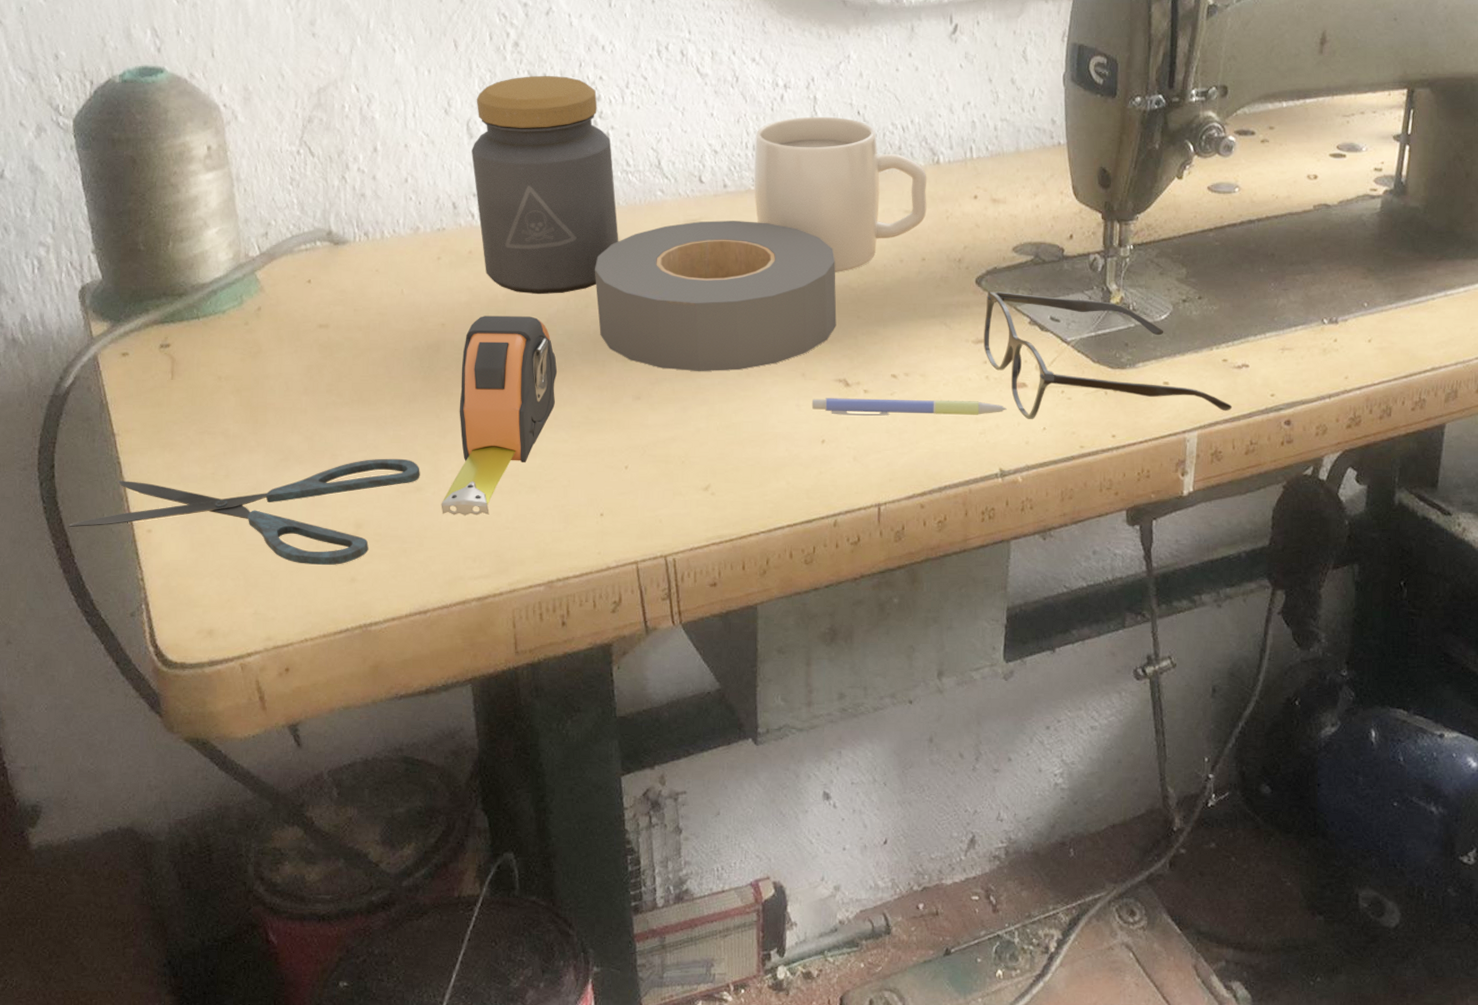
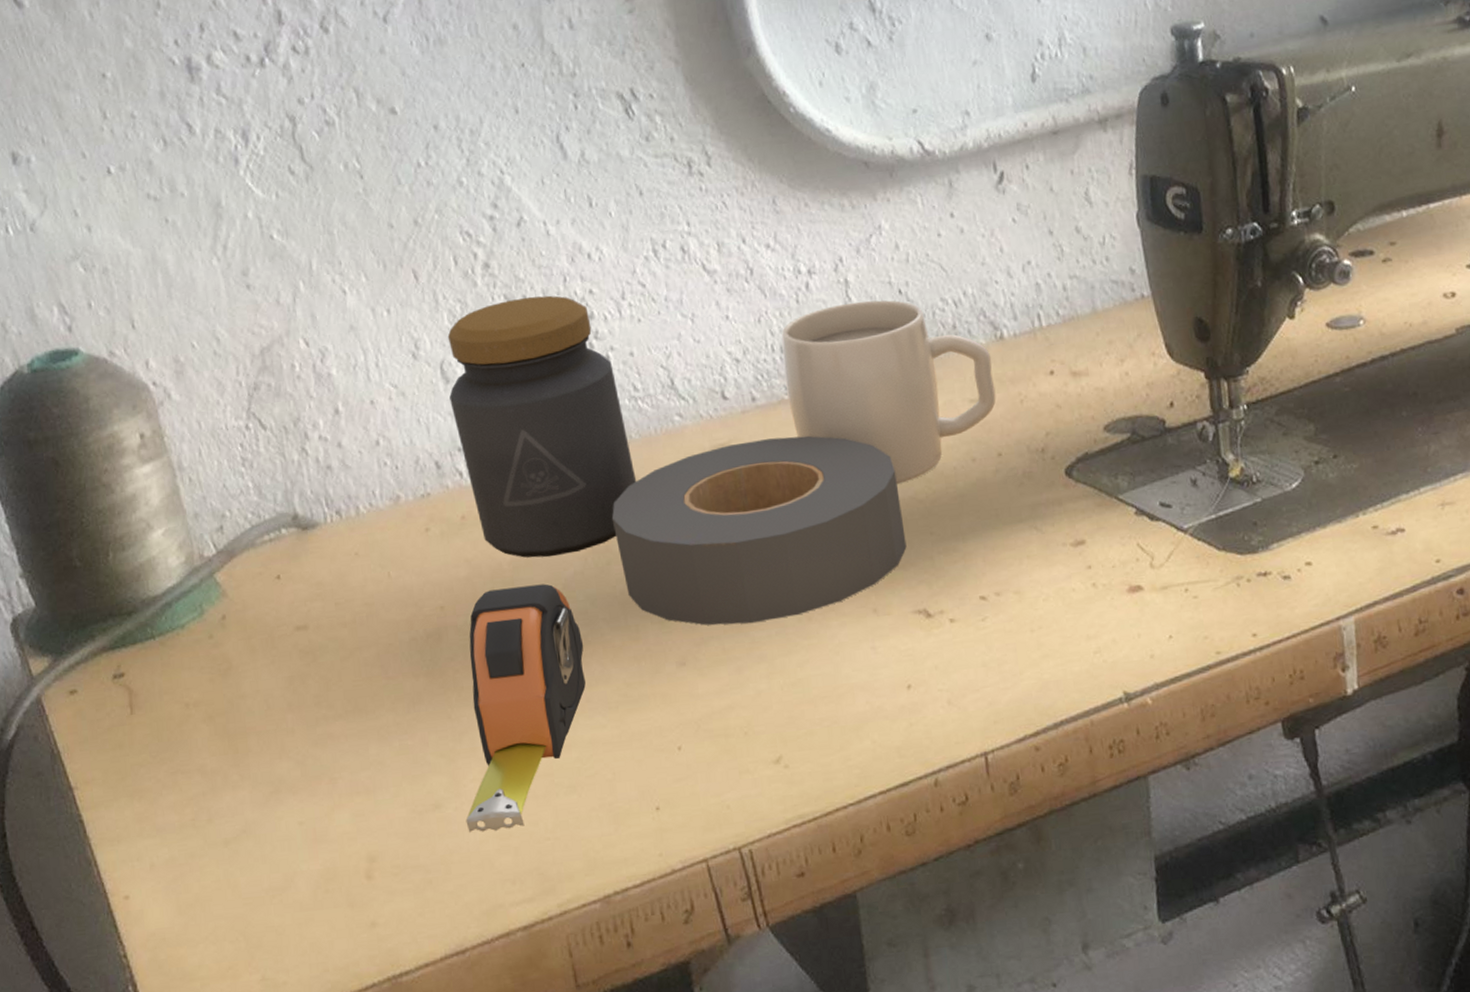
shears: present [68,458,420,566] -> none [31,772,437,914]
pen: present [811,398,1007,417] -> none [889,614,1123,654]
eyeglasses: present [984,291,1233,420] -> none [1080,476,1392,629]

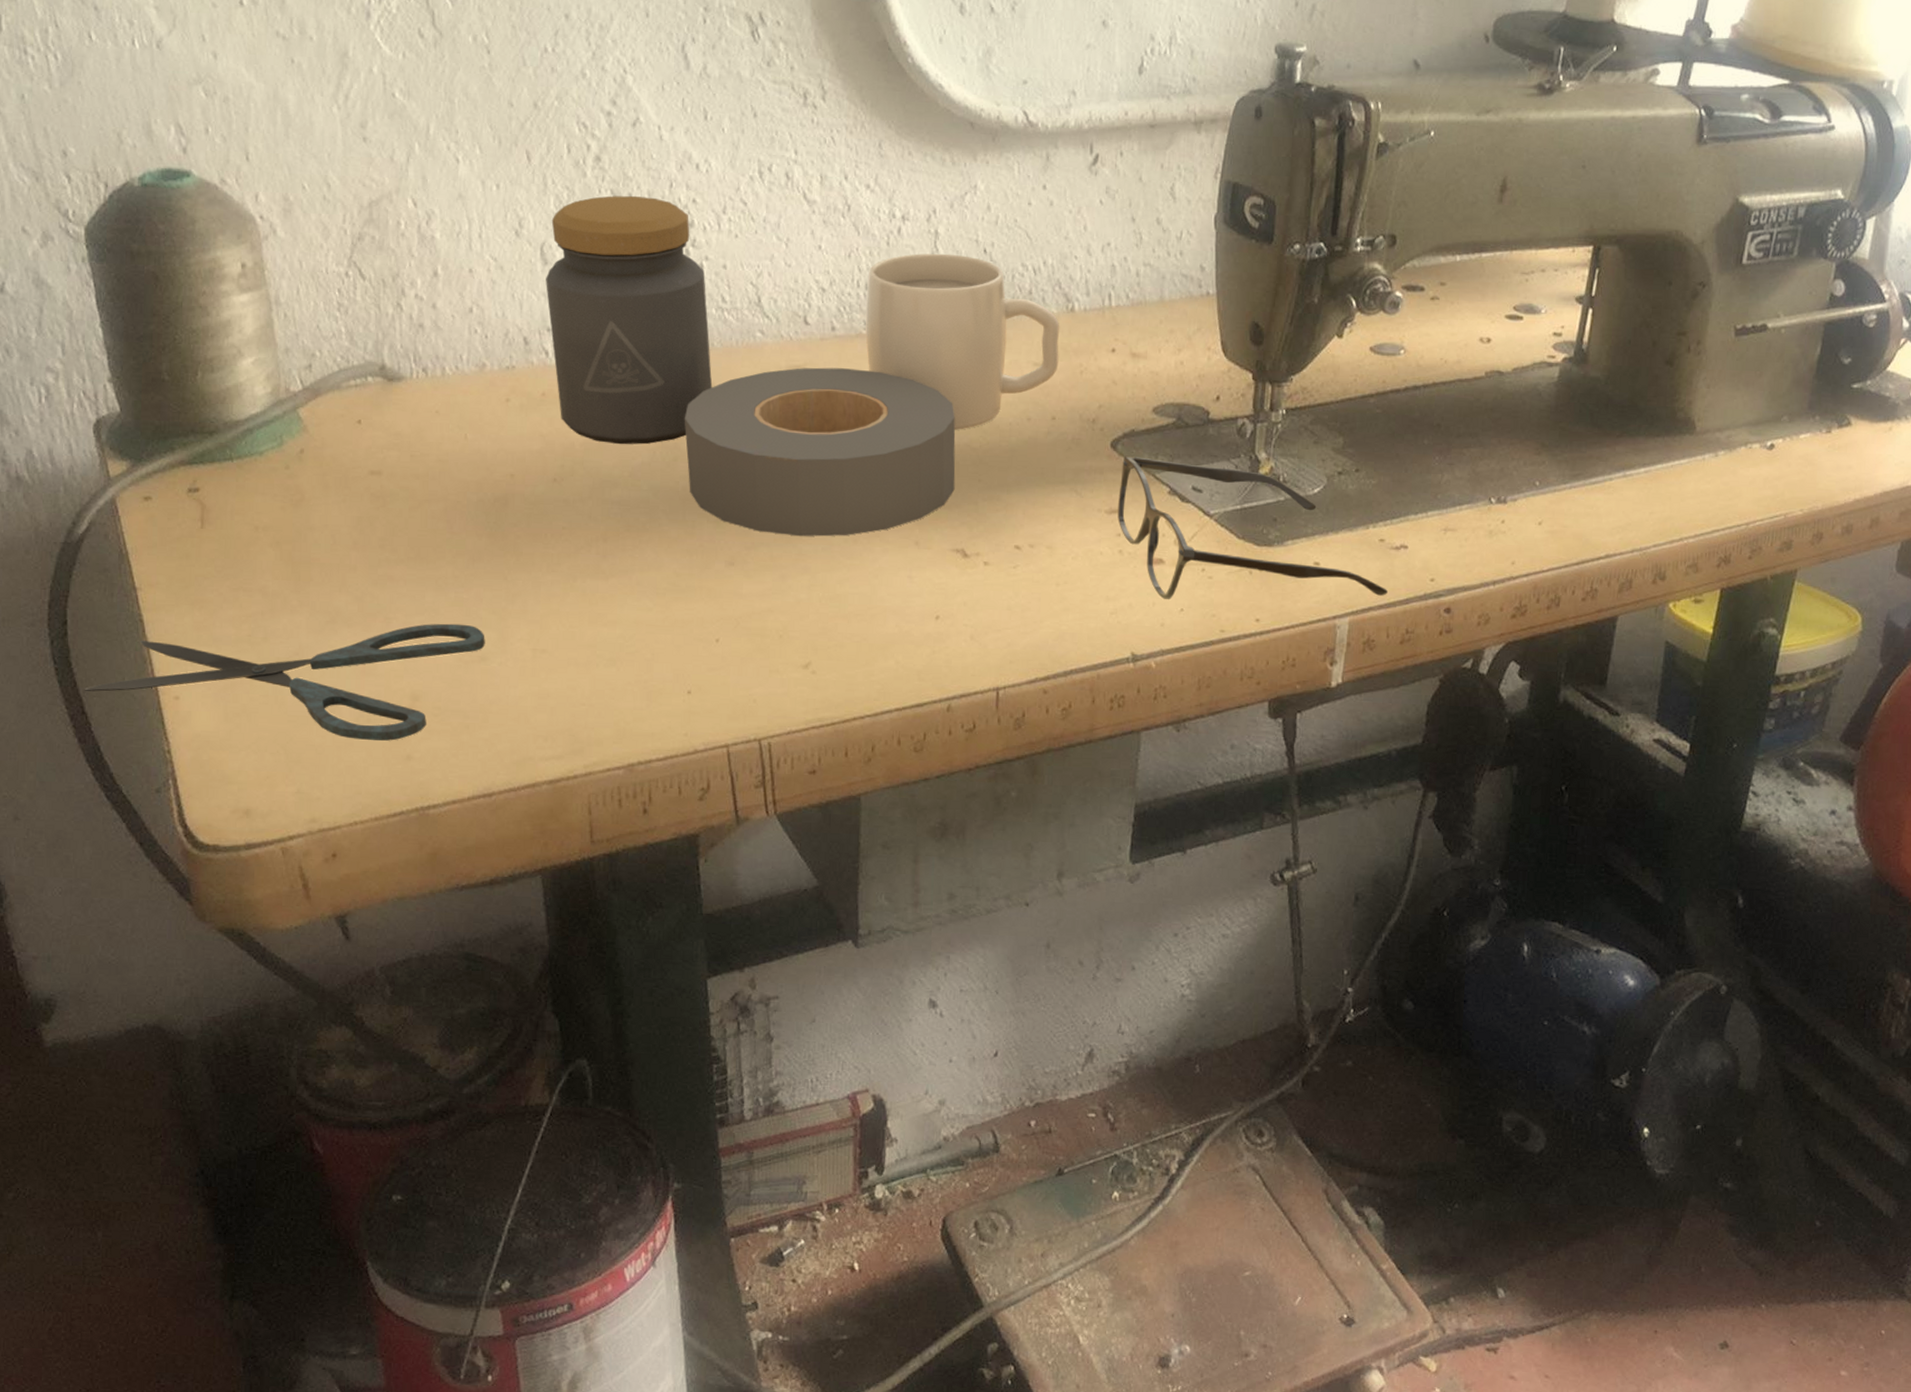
shears: none [31,772,437,914] -> present [84,623,485,742]
tape measure: present [466,584,586,832] -> none [508,466,642,690]
eyeglasses: none [1080,476,1392,629] -> present [1117,456,1389,600]

